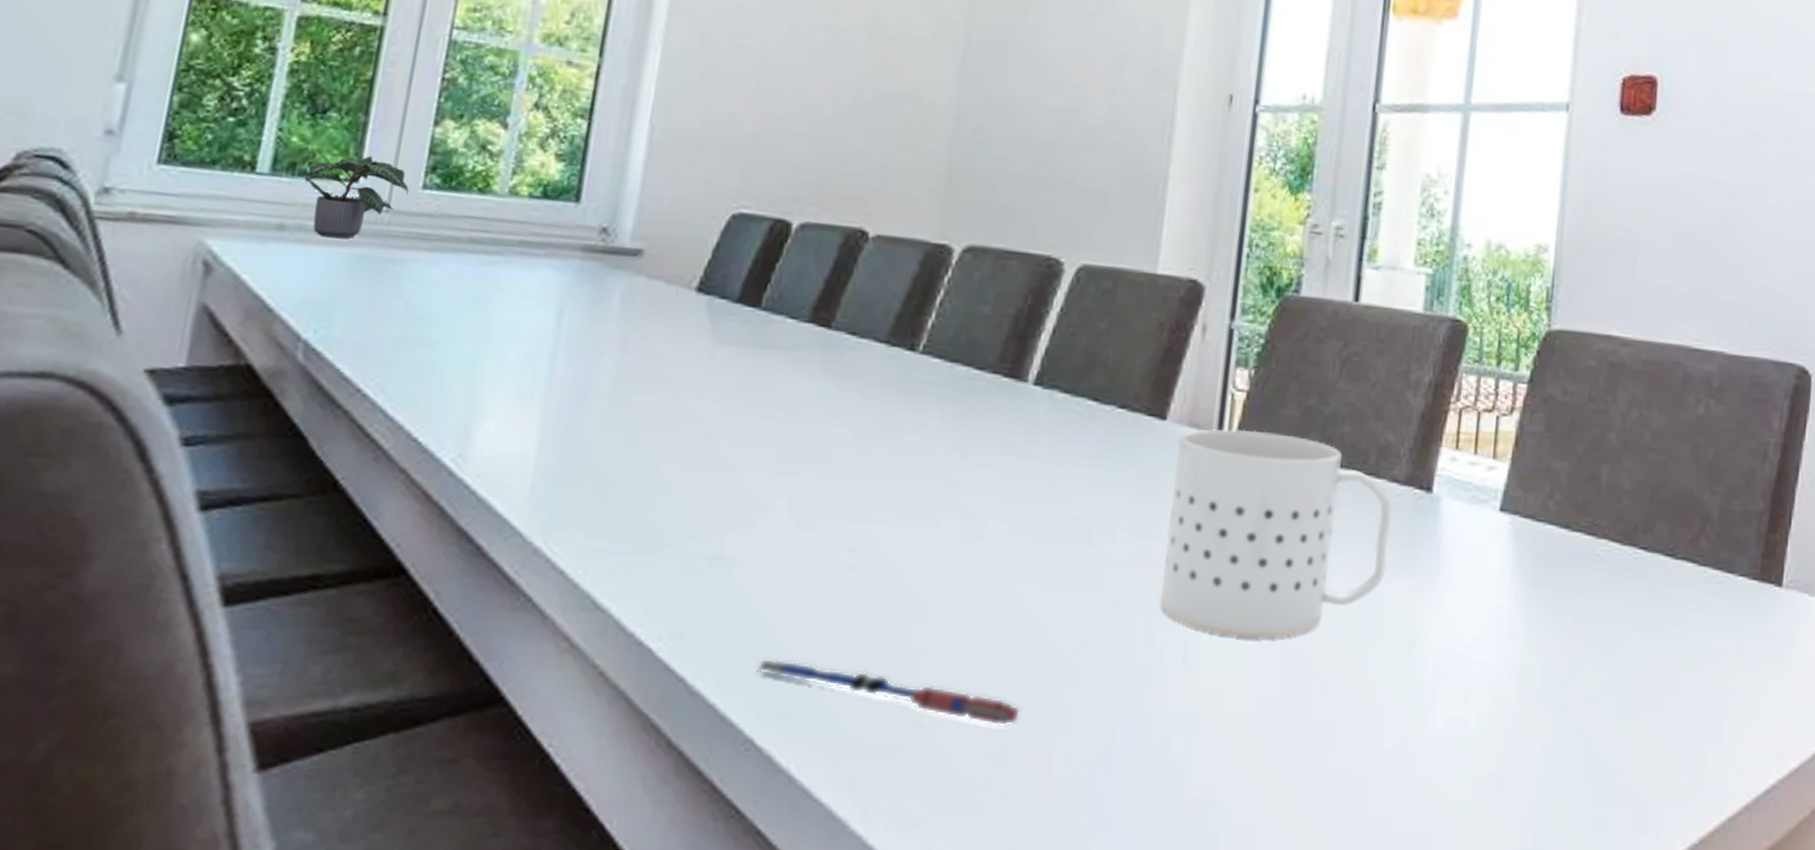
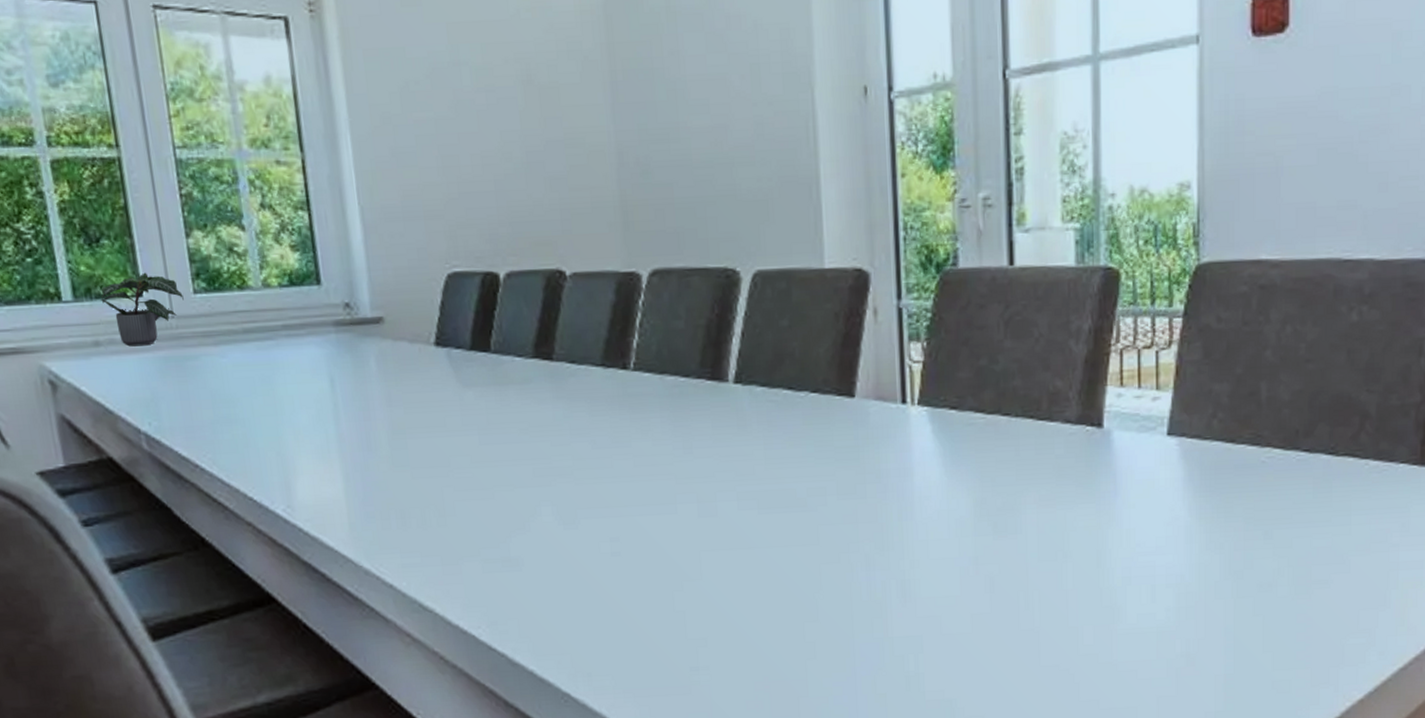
pen: present [756,659,1021,726] -> none [559,631,776,662]
mug: present [1159,429,1391,639] -> none [868,394,1068,571]

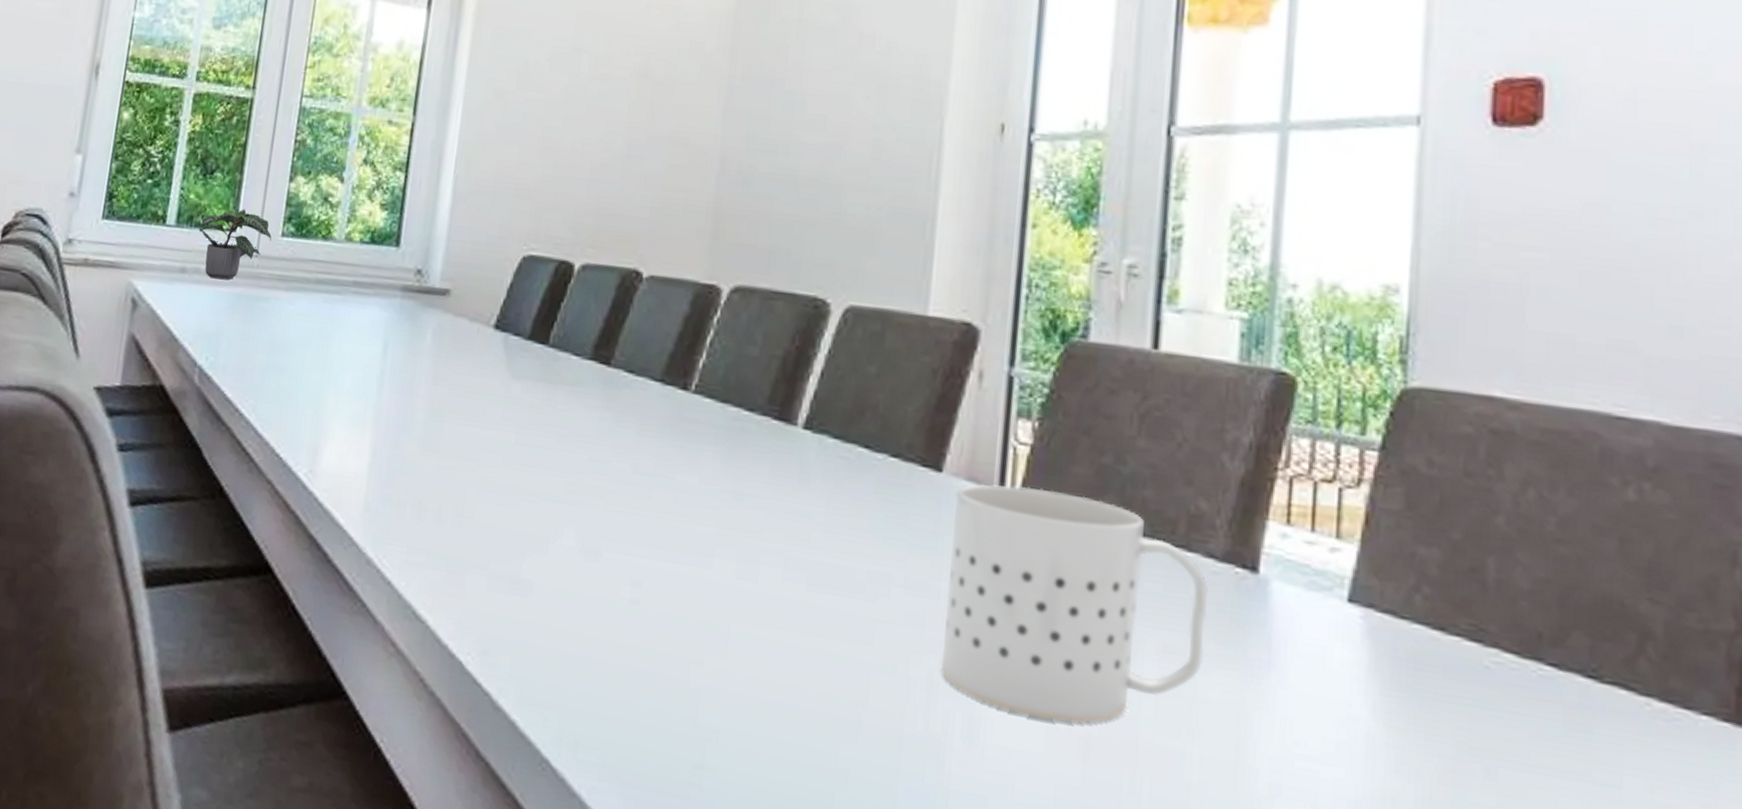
mug: none [868,394,1068,571] -> present [940,484,1208,724]

